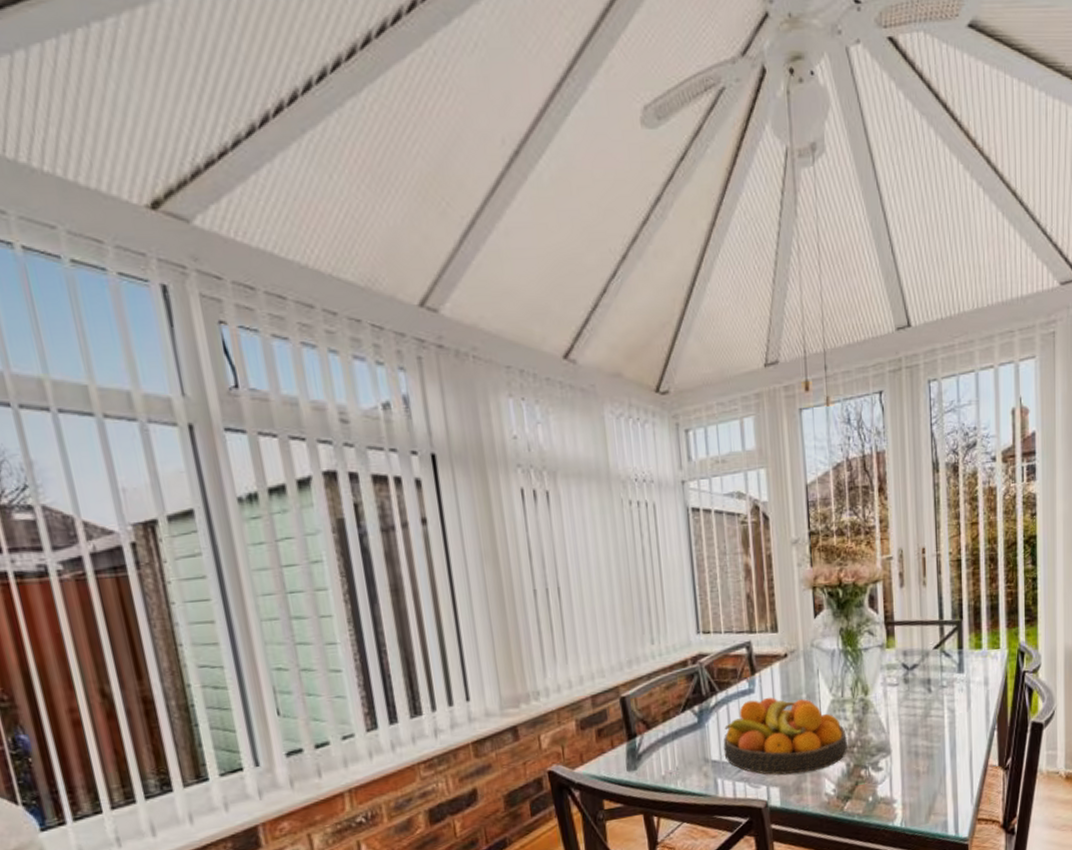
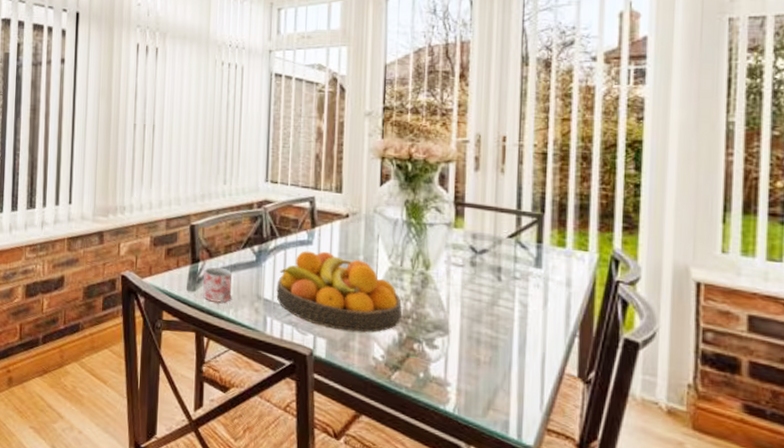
mug: none [643,737,678,778] -> present [203,267,232,303]

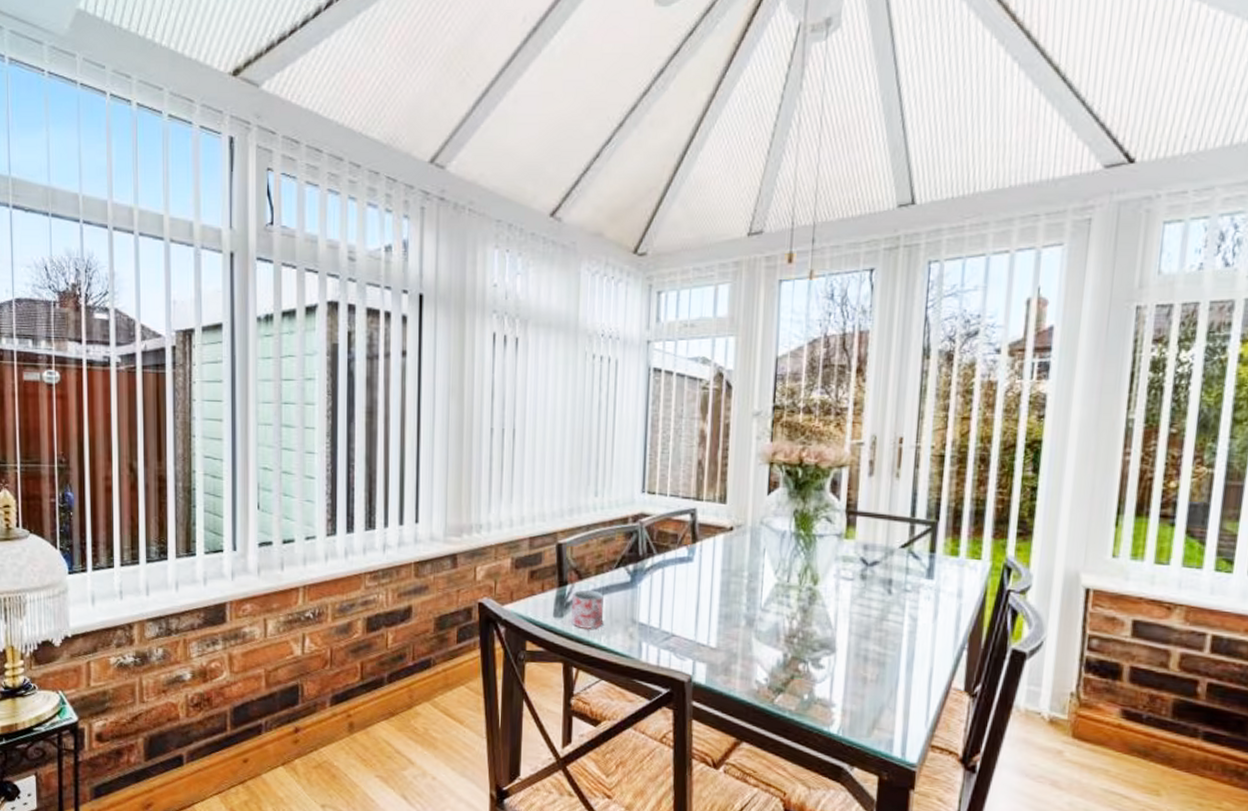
fruit bowl: present [276,251,402,333] -> none [653,568,788,655]

